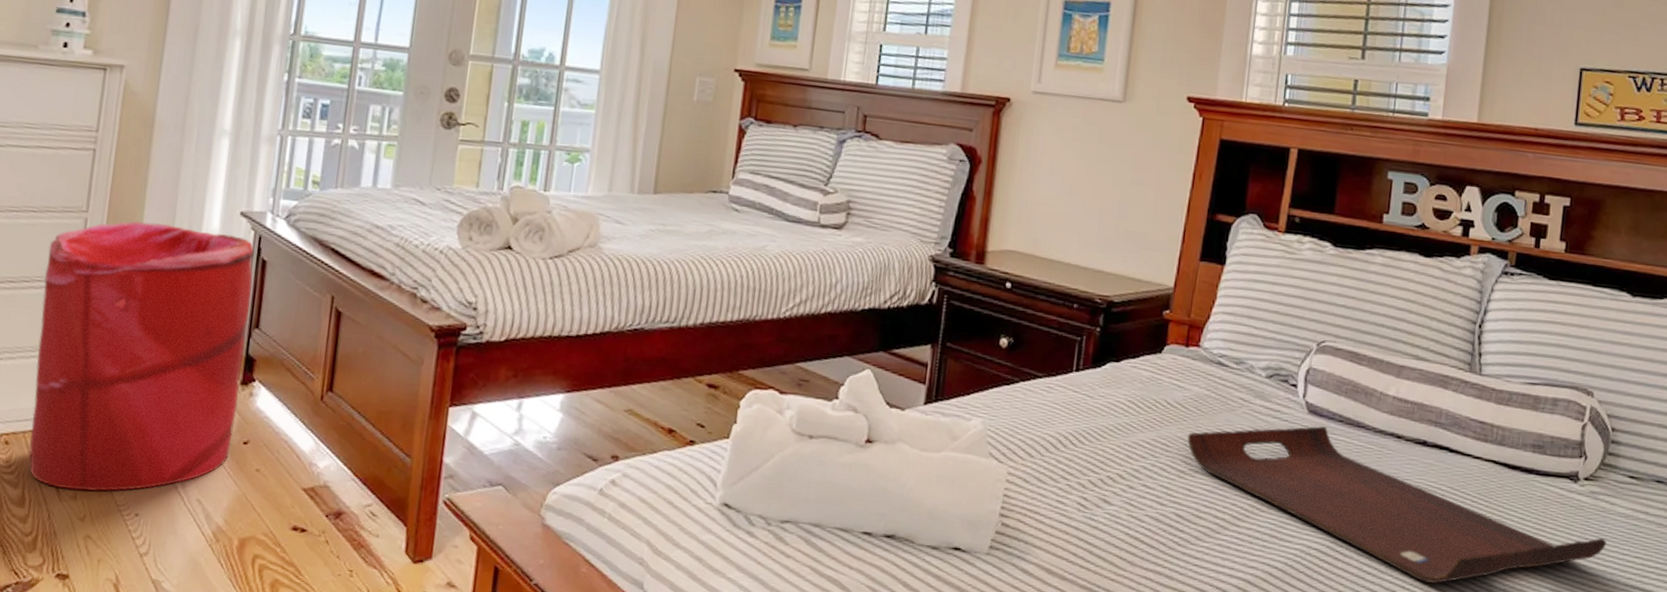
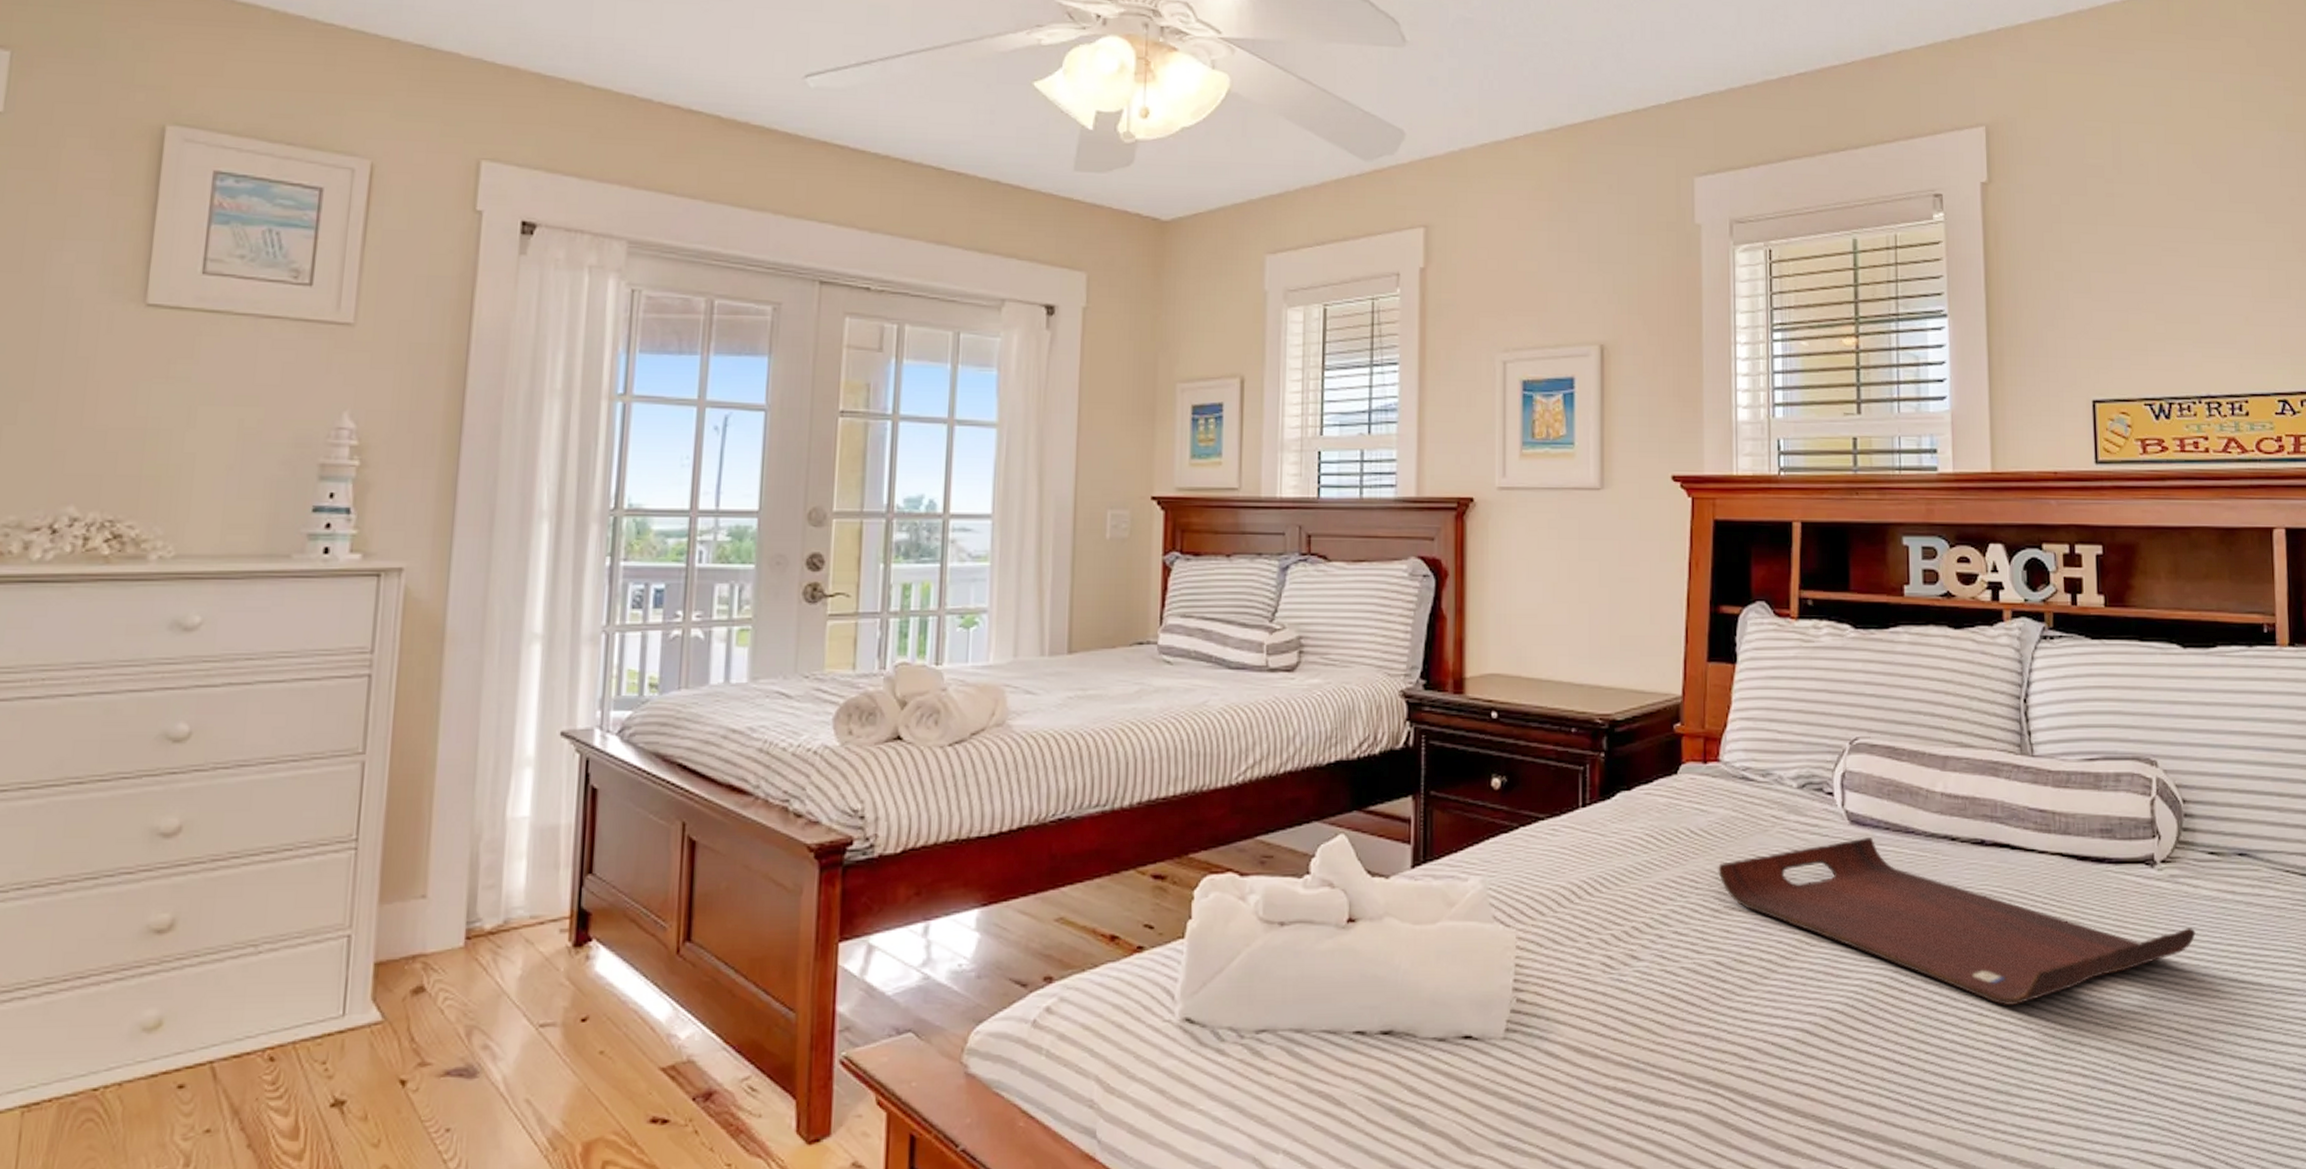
laundry hamper: present [28,221,255,492] -> none [301,757,582,1109]

